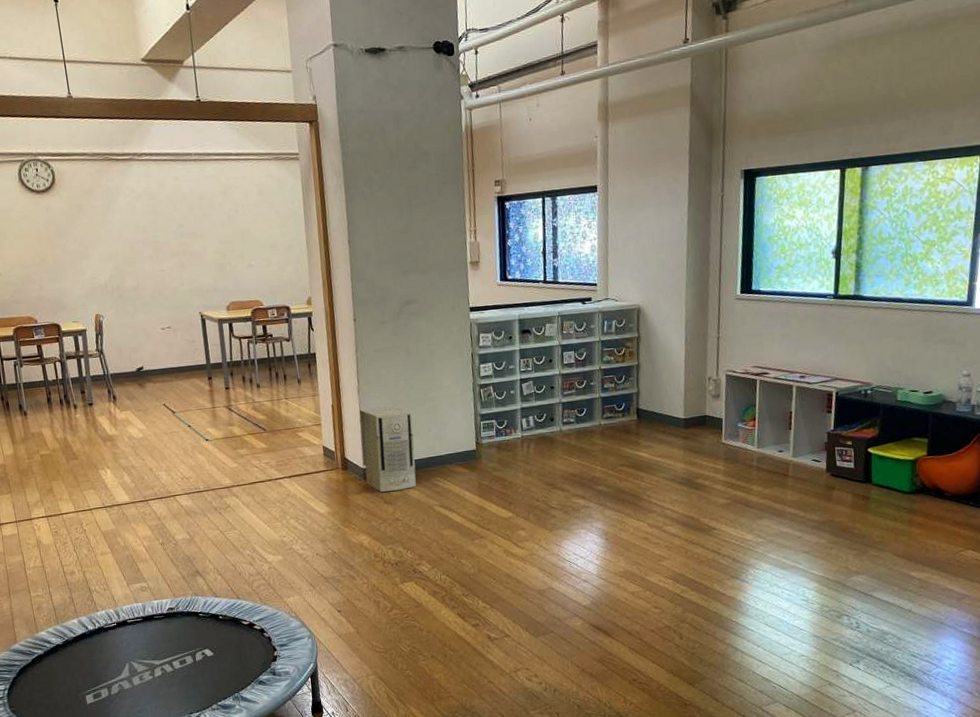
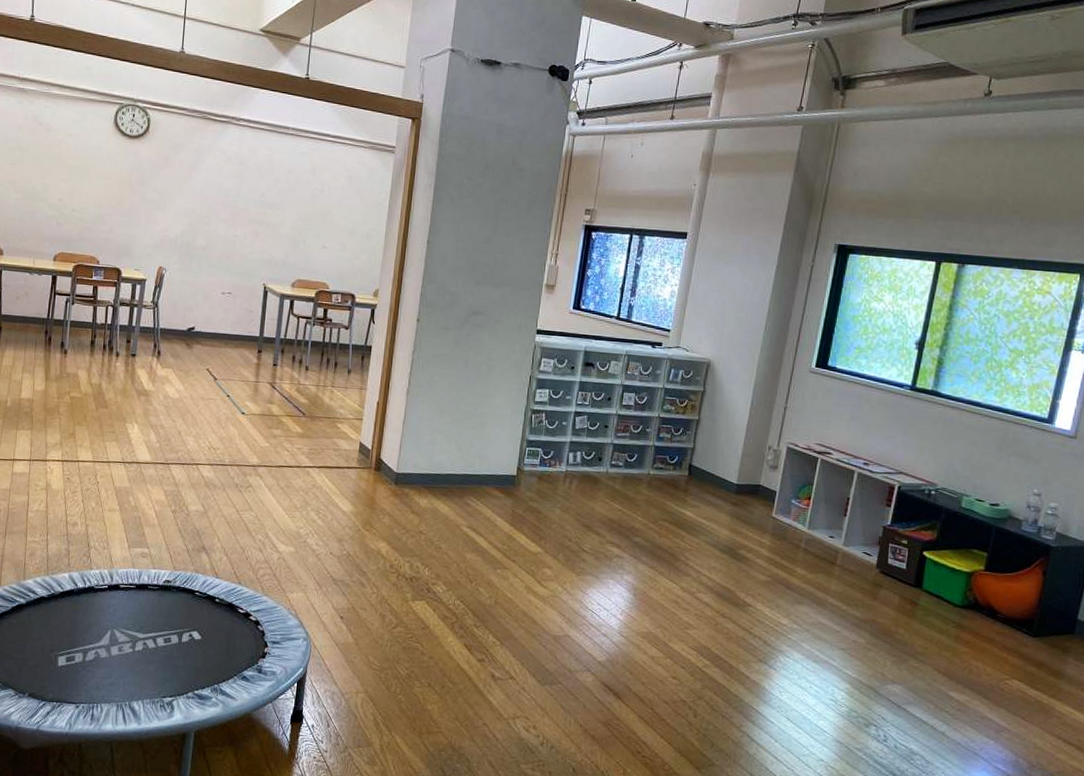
air purifier: present [359,406,416,492] -> none [396,411,458,503]

